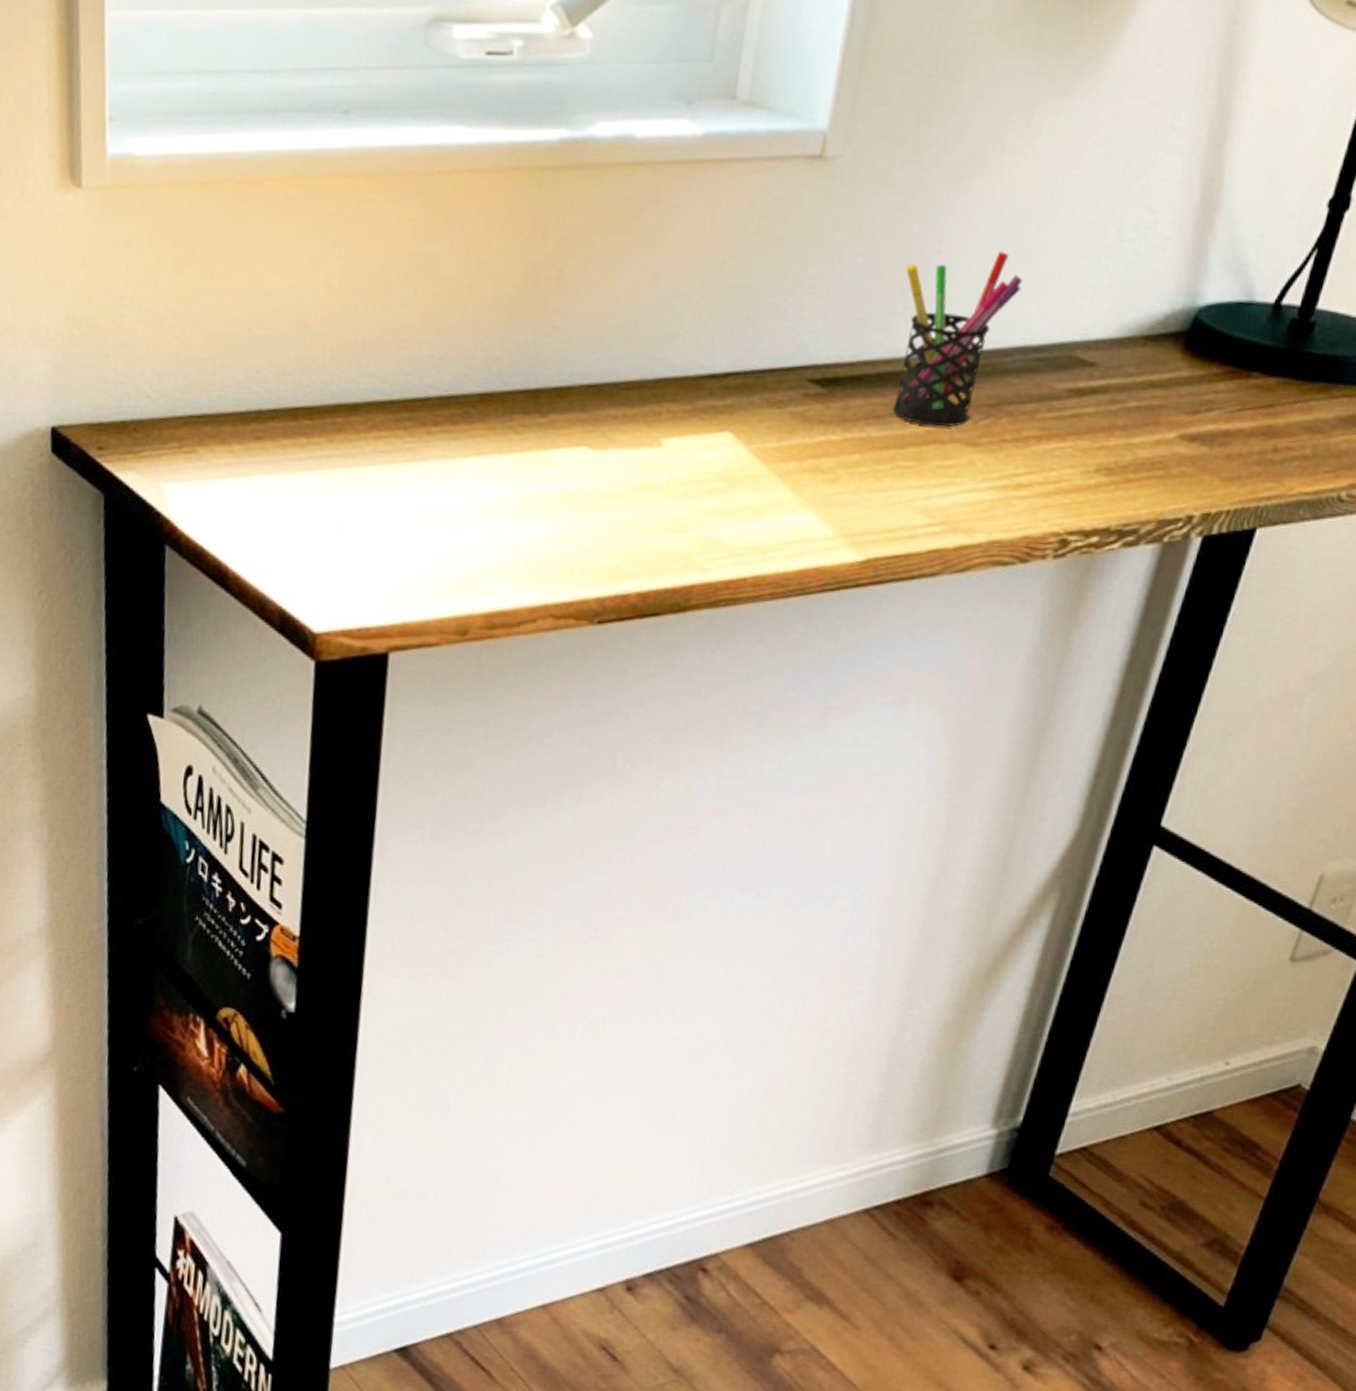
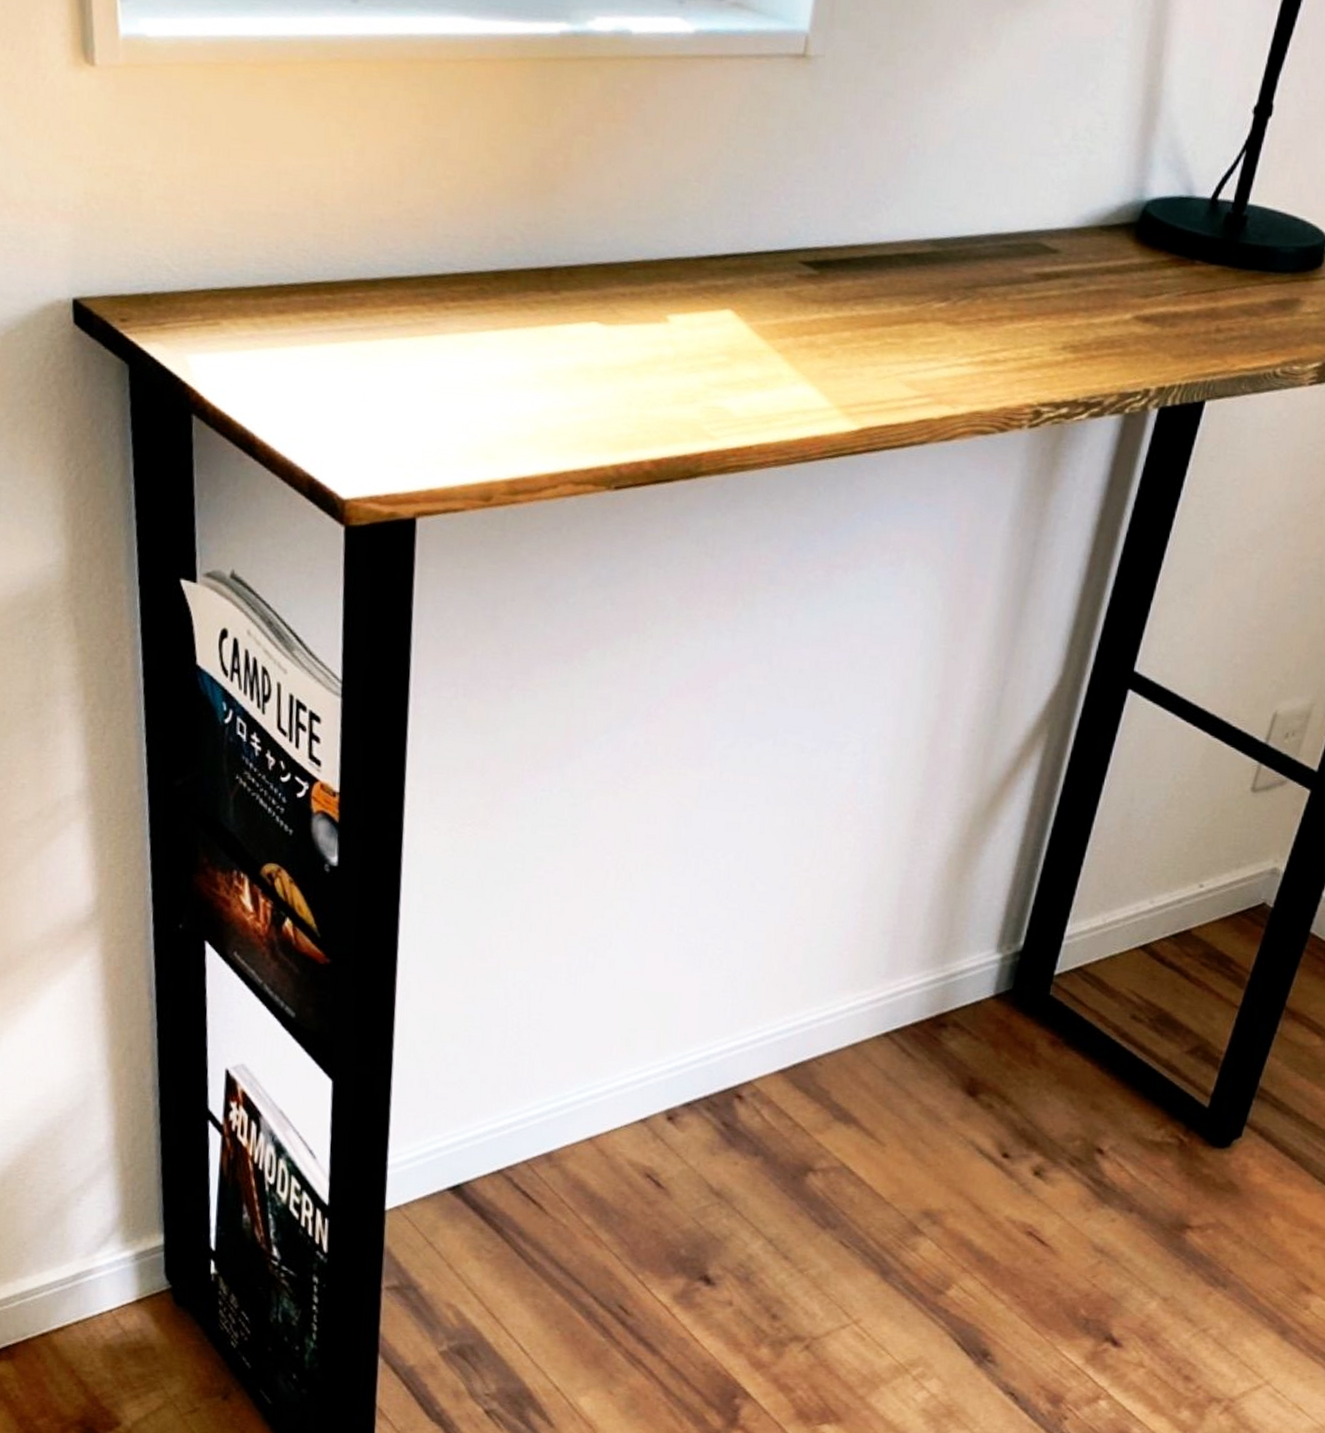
pen holder: present [892,251,1023,427] -> none [878,146,991,307]

